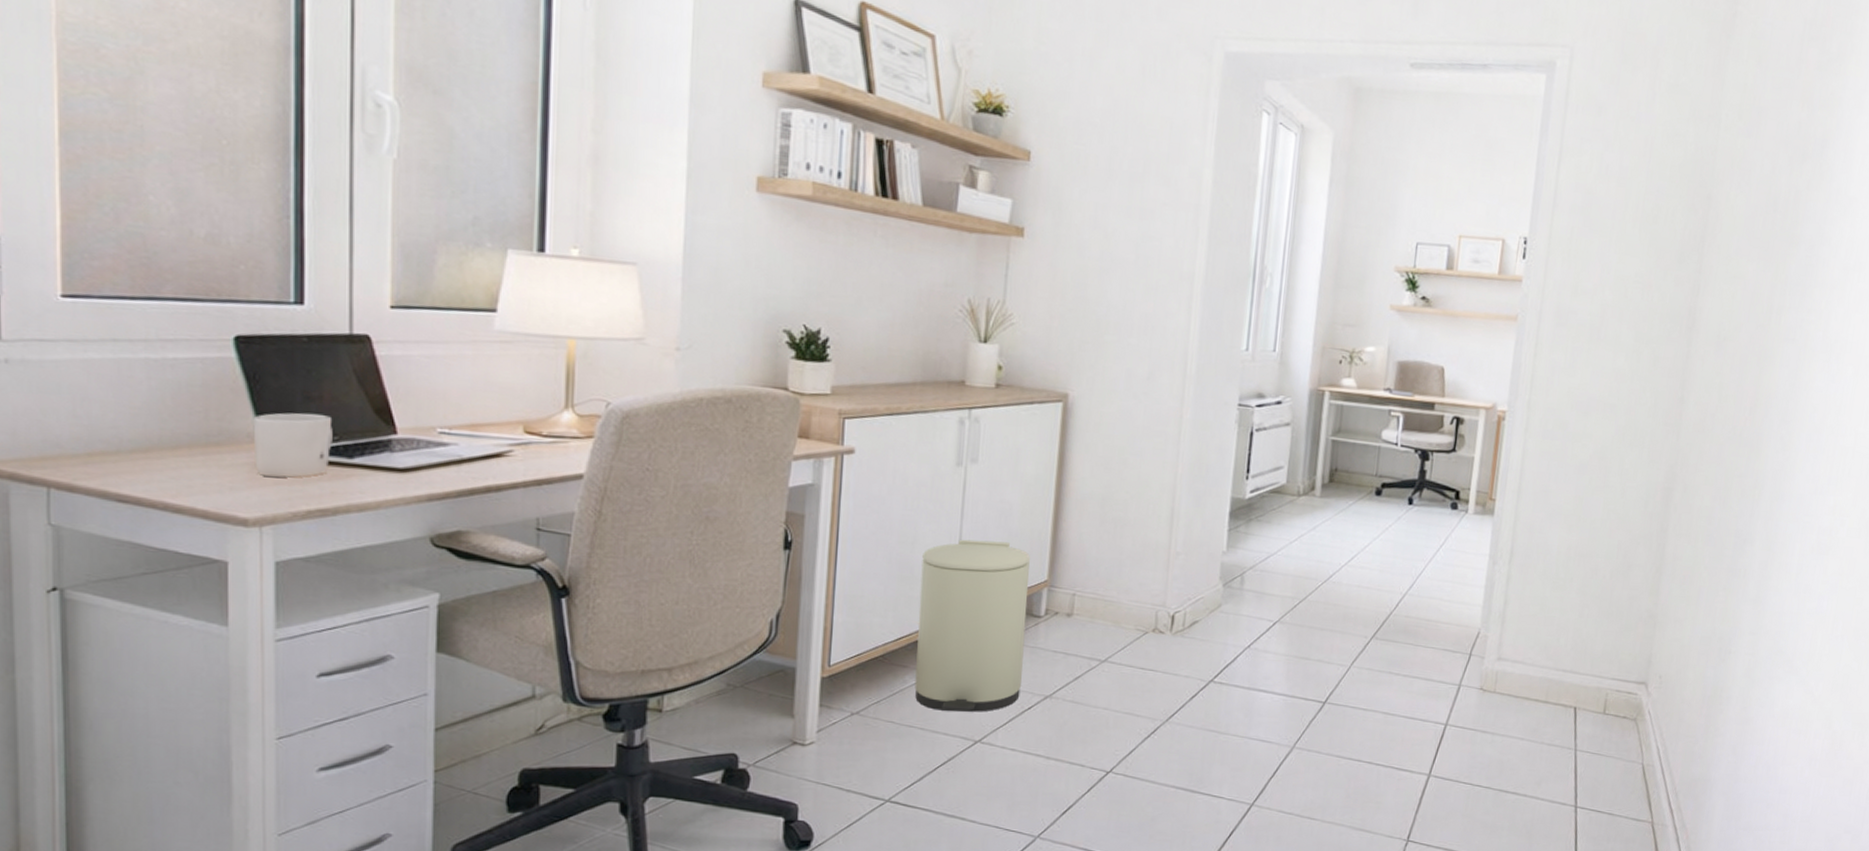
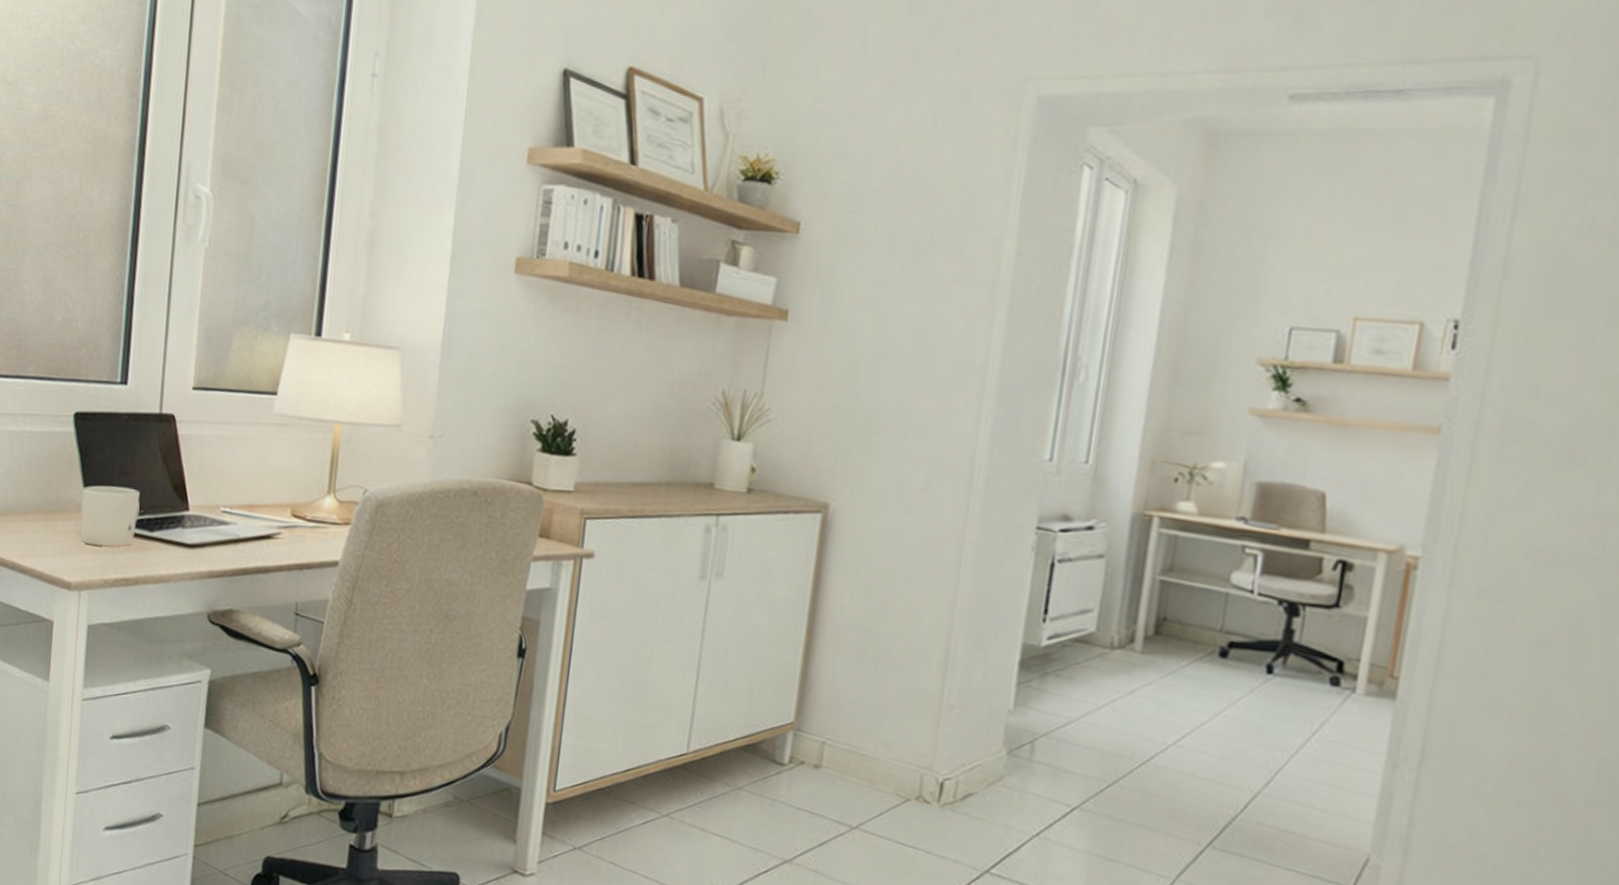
pedal bin: present [914,539,1030,712] -> none [641,664,776,869]

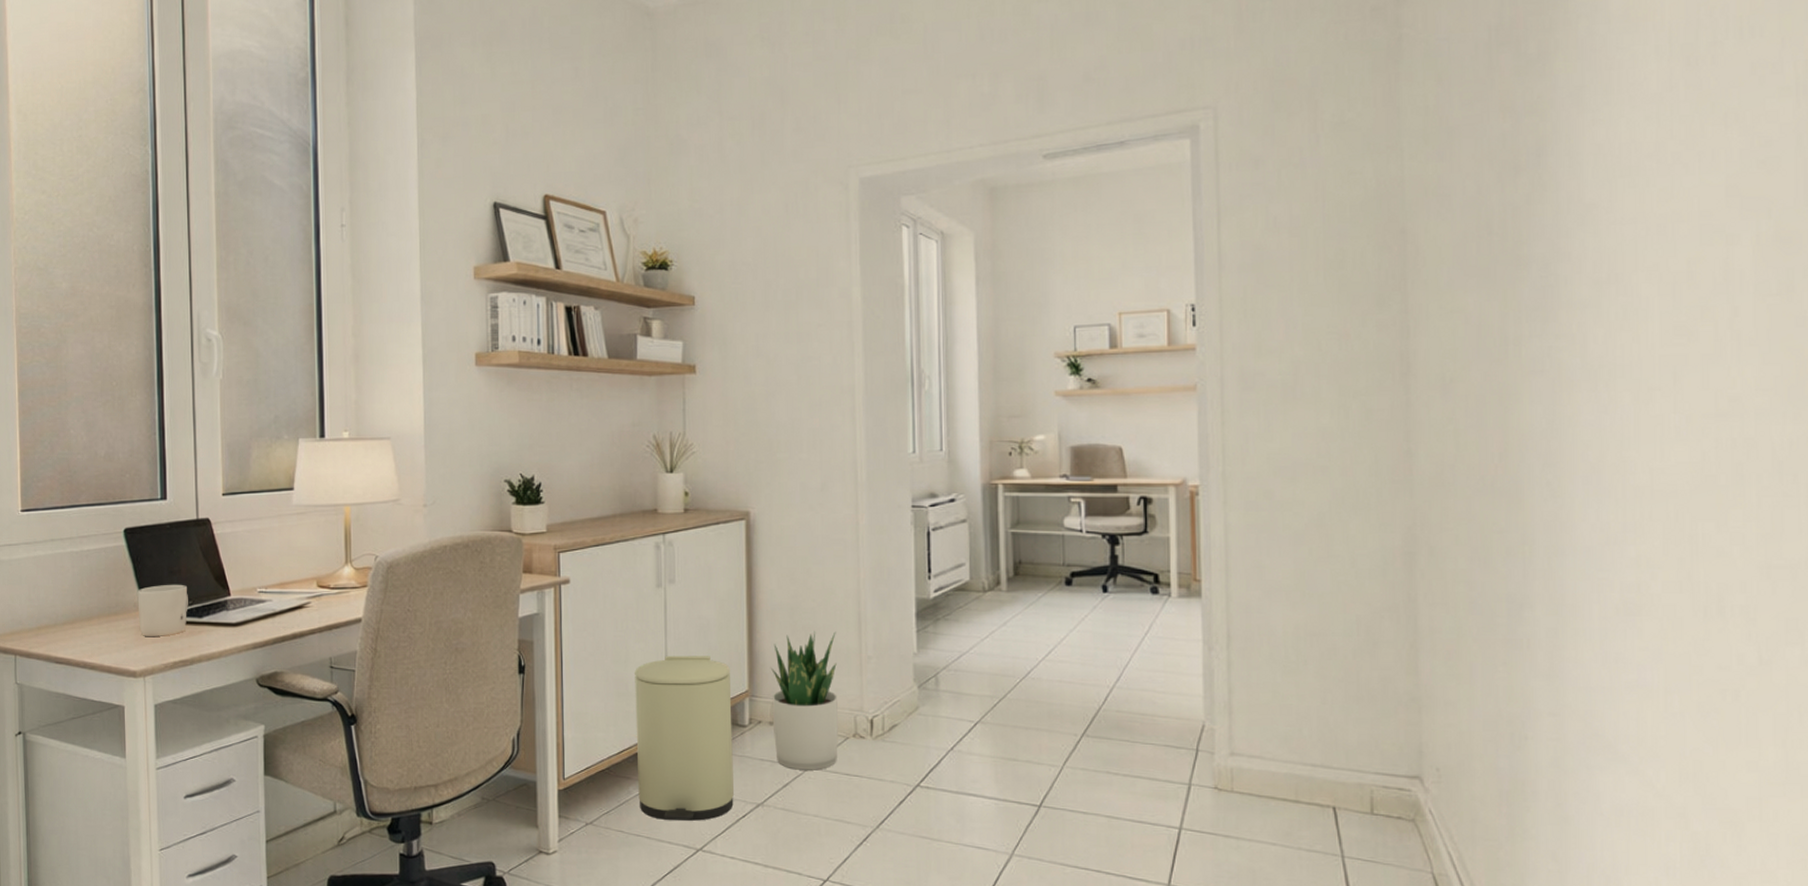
pedal bin: none [641,664,776,869] -> present [635,655,734,821]
planter: none [816,662,915,833] -> present [771,631,839,771]

